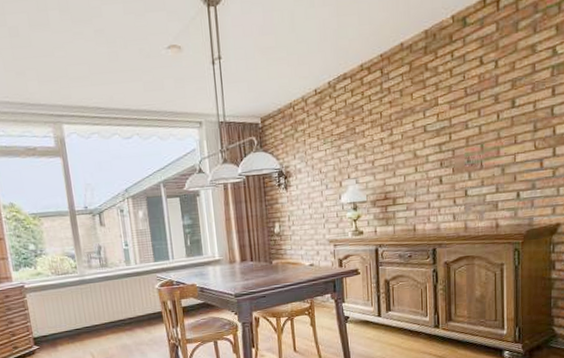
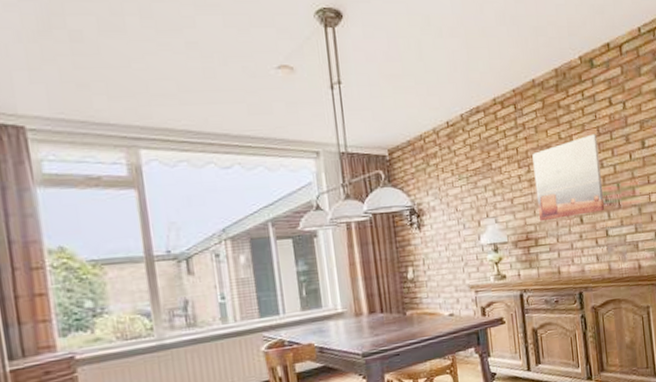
wall art: none [396,95,466,182] -> present [532,134,605,222]

